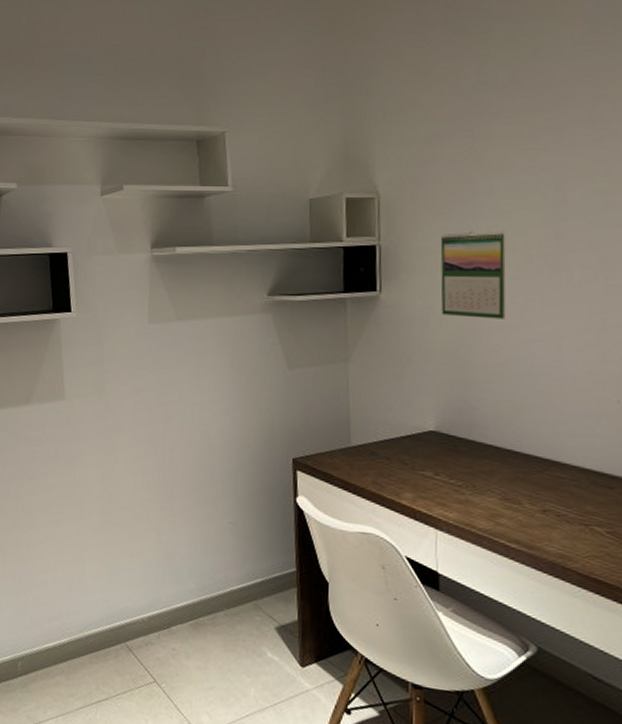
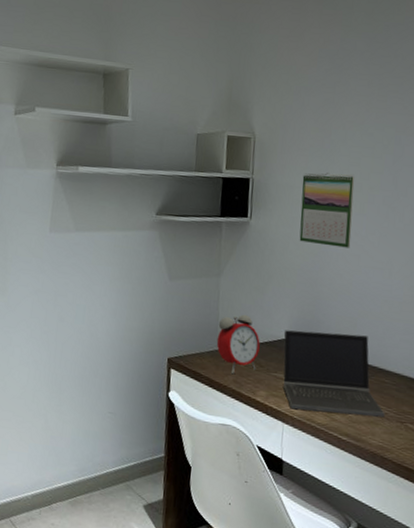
alarm clock: none [349,404,401,475] -> present [216,314,260,375]
laptop computer: none [429,420,564,520] -> present [283,330,385,418]

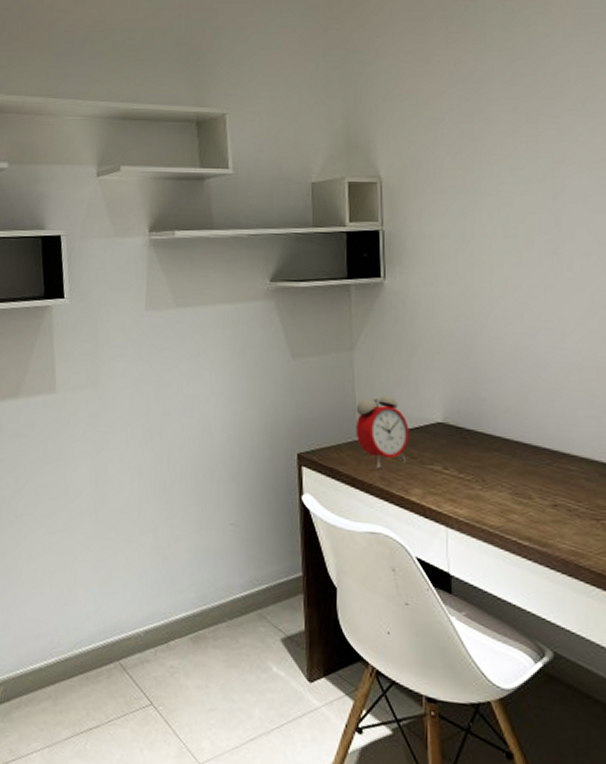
laptop computer: present [283,330,385,418] -> none [437,410,575,515]
calendar: present [299,173,355,248] -> none [443,216,510,307]

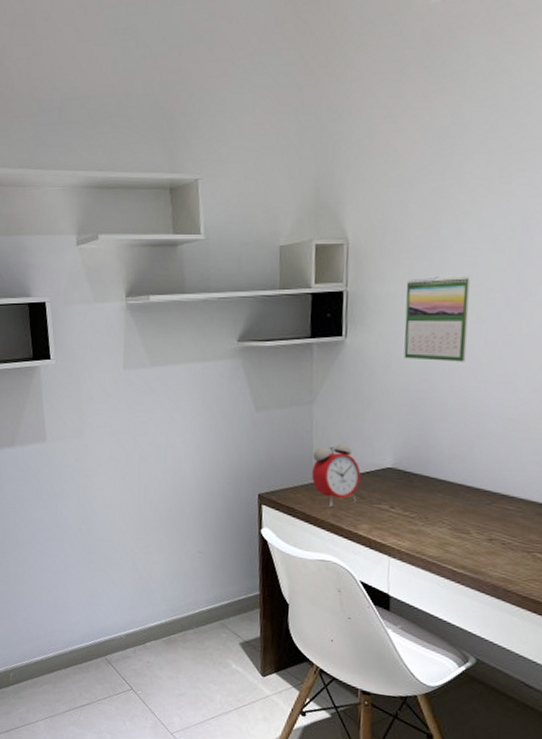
calendar: none [443,216,510,307] -> present [404,275,471,362]

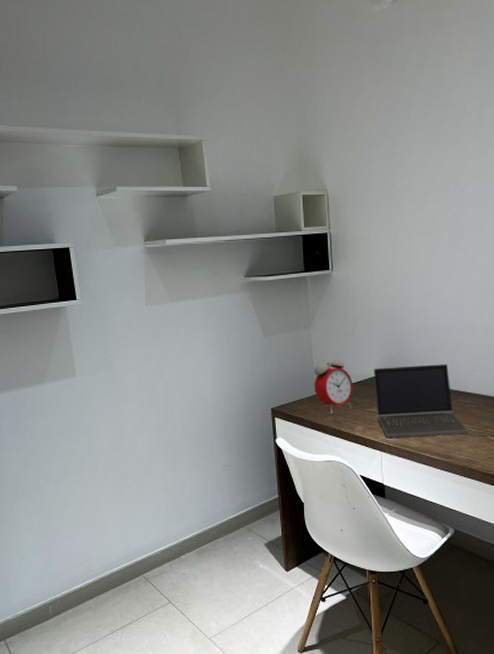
laptop computer: none [387,457,508,548] -> present [373,364,469,438]
calendar: present [404,275,471,362] -> none [375,219,424,287]

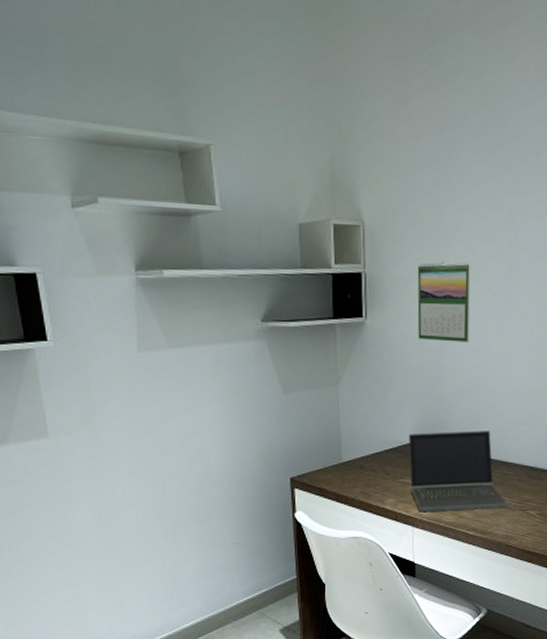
alarm clock: present [314,359,353,415] -> none [340,422,385,486]
calendar: none [375,219,424,287] -> present [417,261,471,343]

